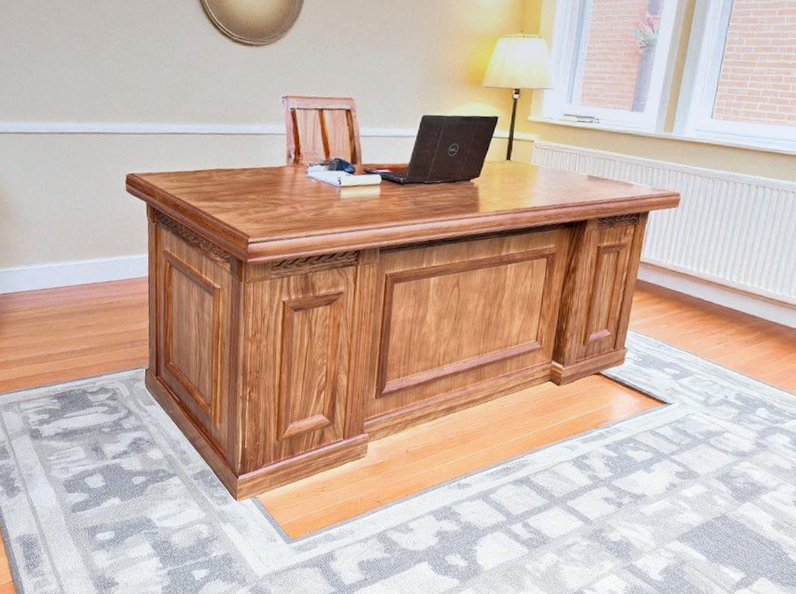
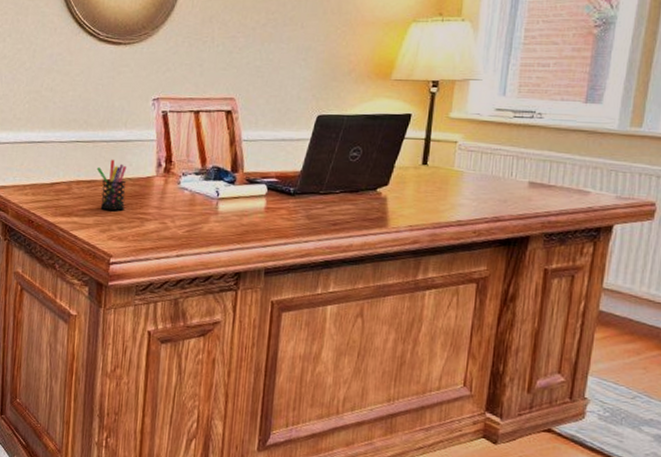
pen holder: none [234,150,261,196] -> present [96,159,127,211]

